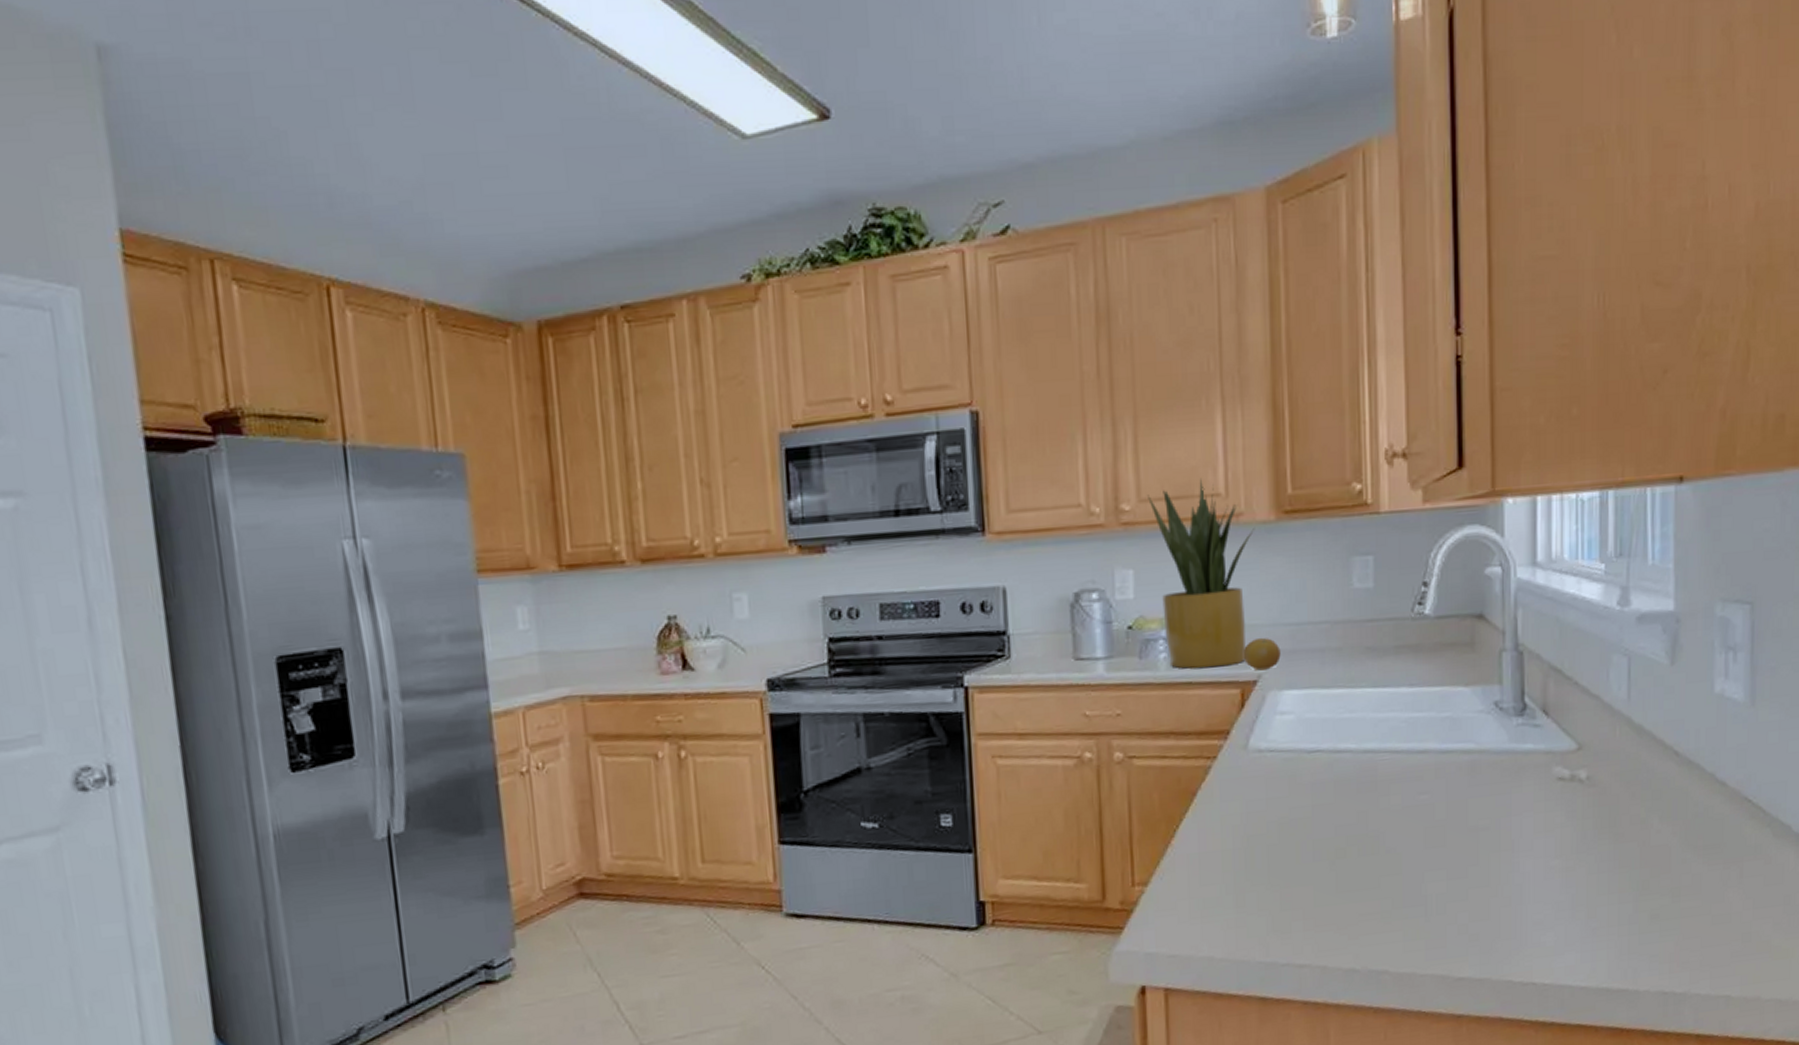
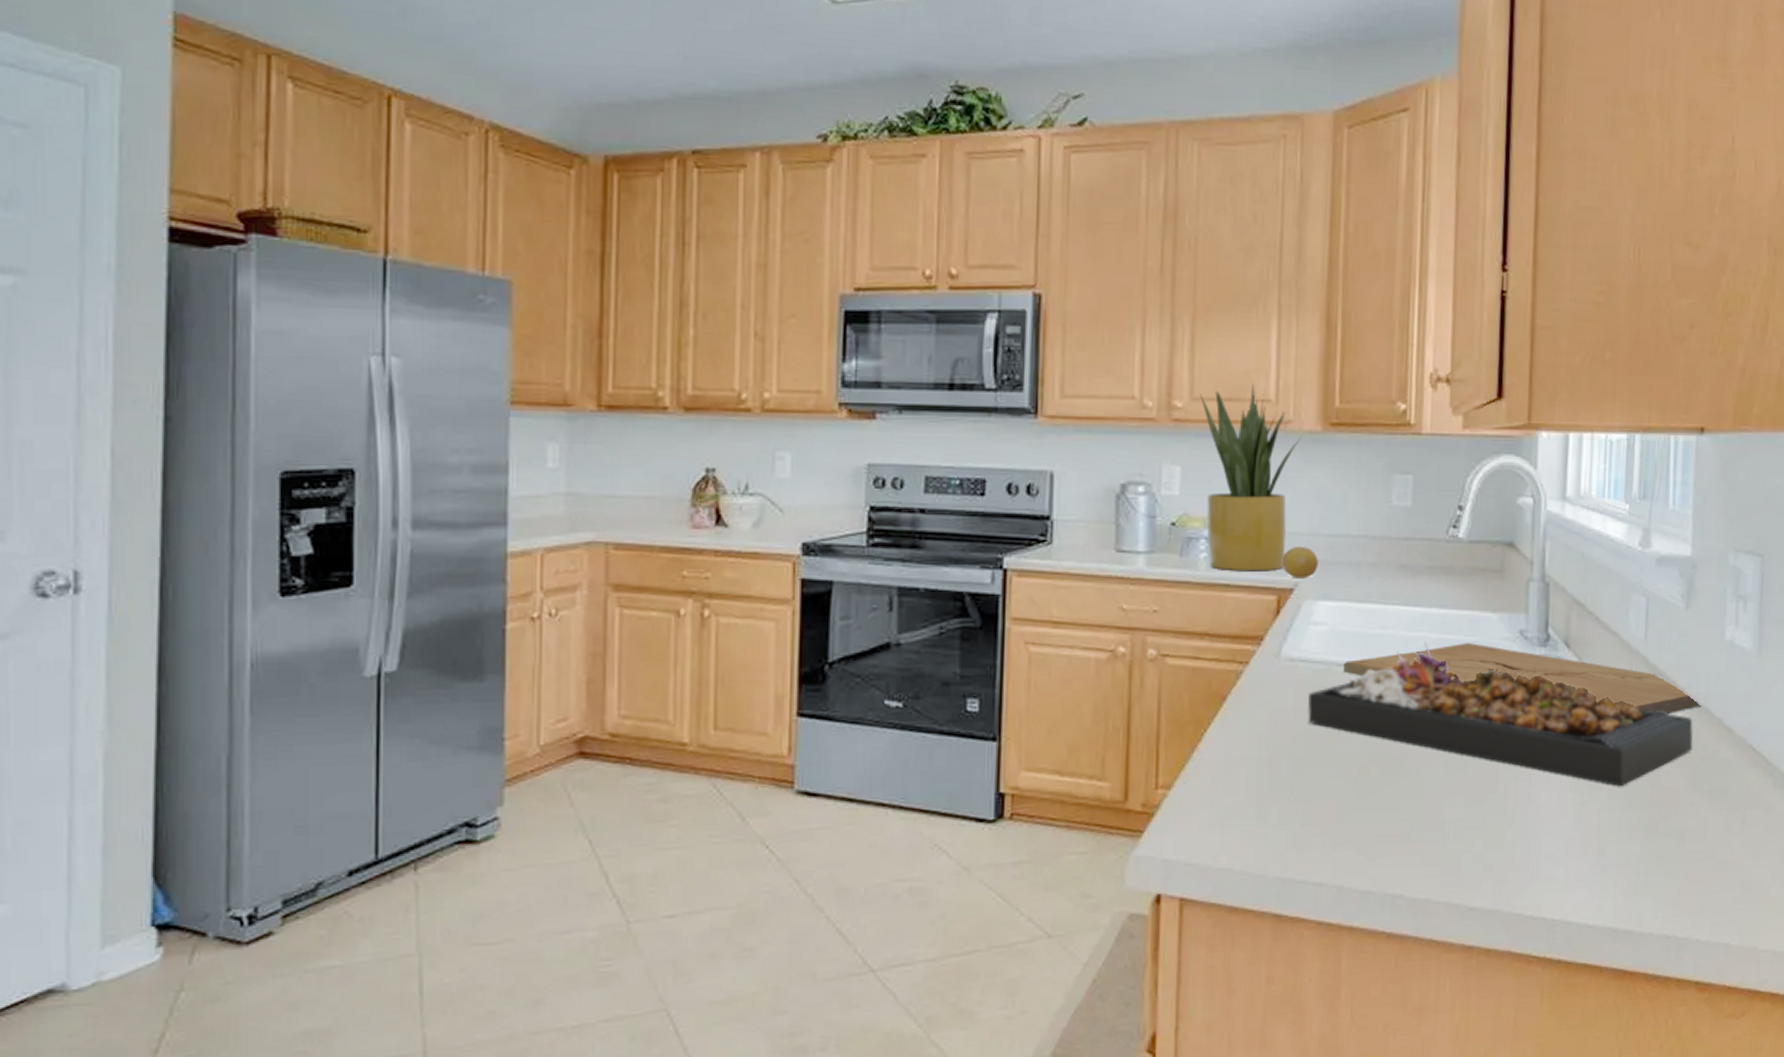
food platter: none [1278,721,1684,848] -> present [1307,641,1694,786]
cutting board: none [1313,718,1692,773] -> present [1343,642,1702,714]

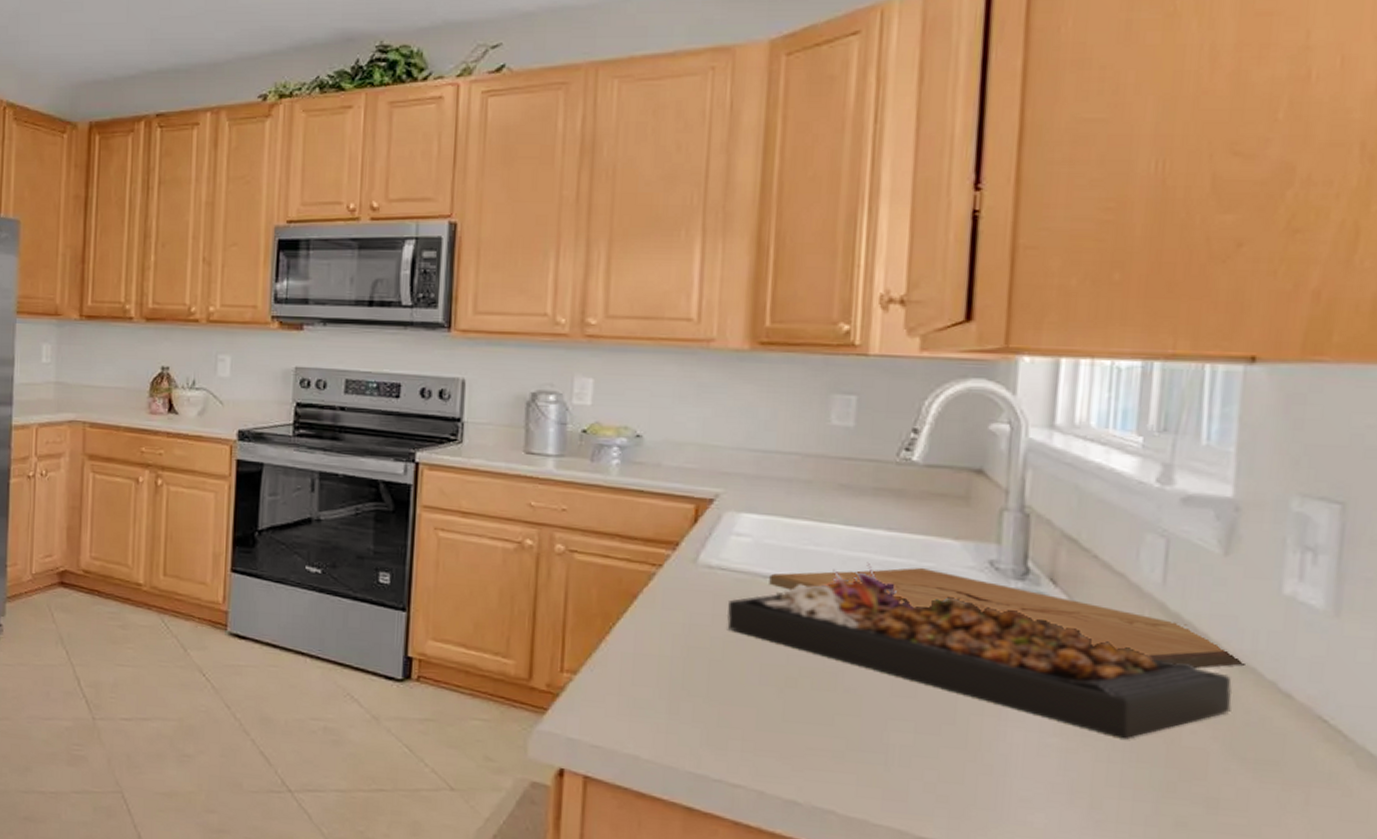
planter: present [1200,382,1302,572] -> none [615,302,727,481]
fruit: present [1281,545,1318,579] -> none [701,458,743,491]

